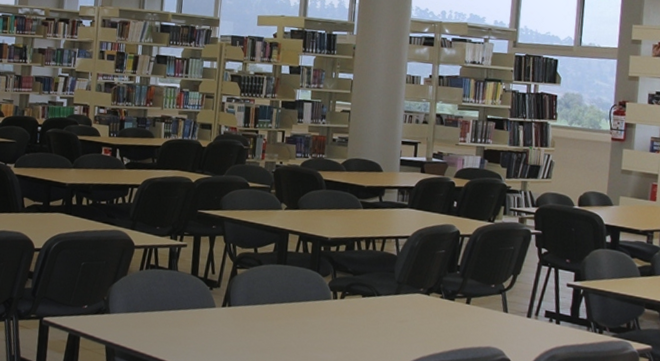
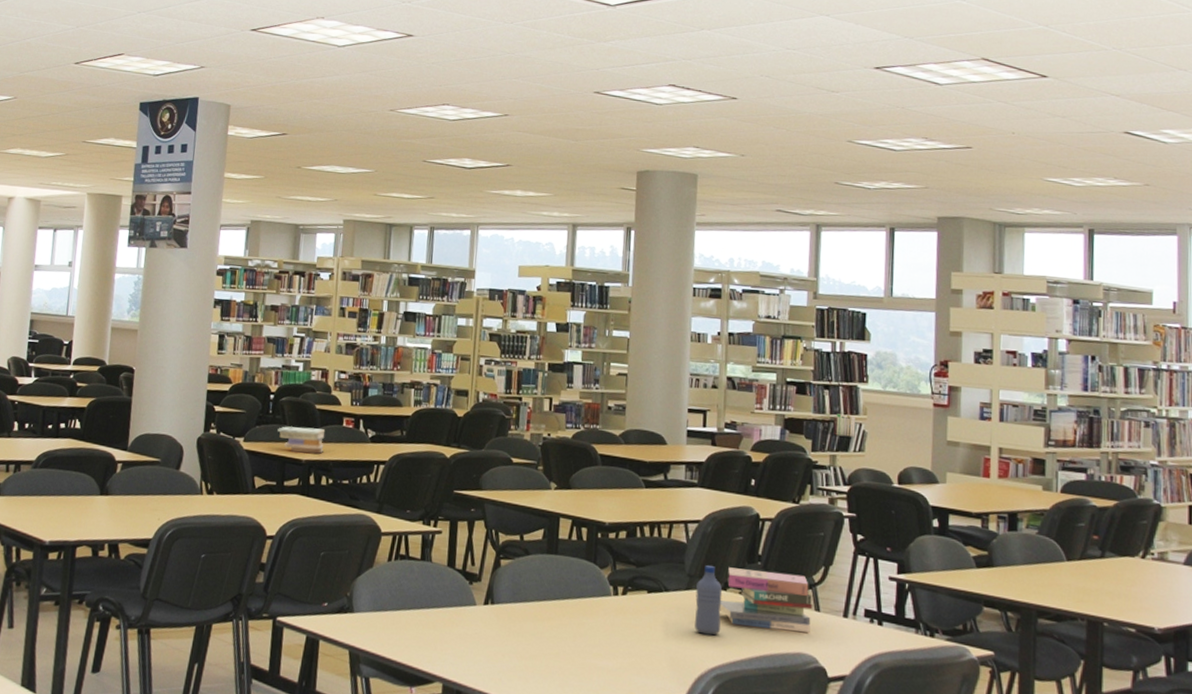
books: none [44,154,86,179] -> present [277,426,326,454]
water bottle: none [401,274,426,333] -> present [695,565,723,636]
books: none [422,275,502,331] -> present [719,567,813,633]

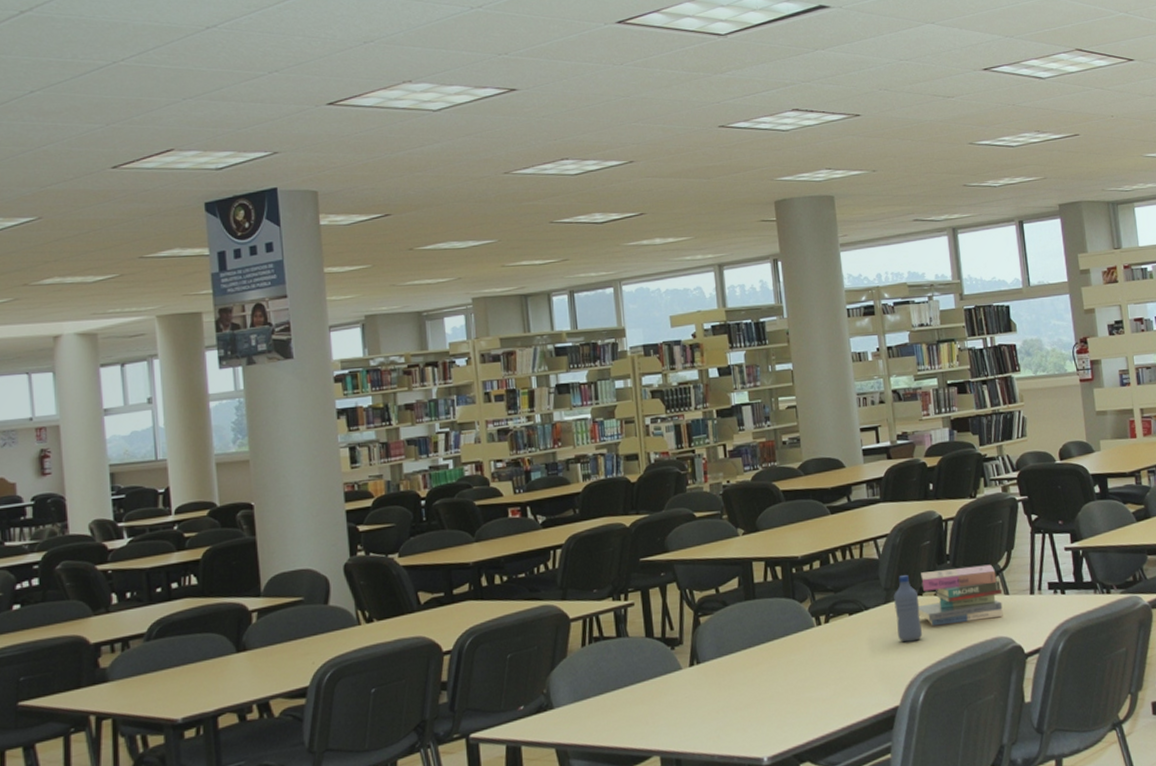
books: present [277,426,326,454] -> none [436,525,492,558]
books: present [833,414,856,438] -> none [995,404,1017,427]

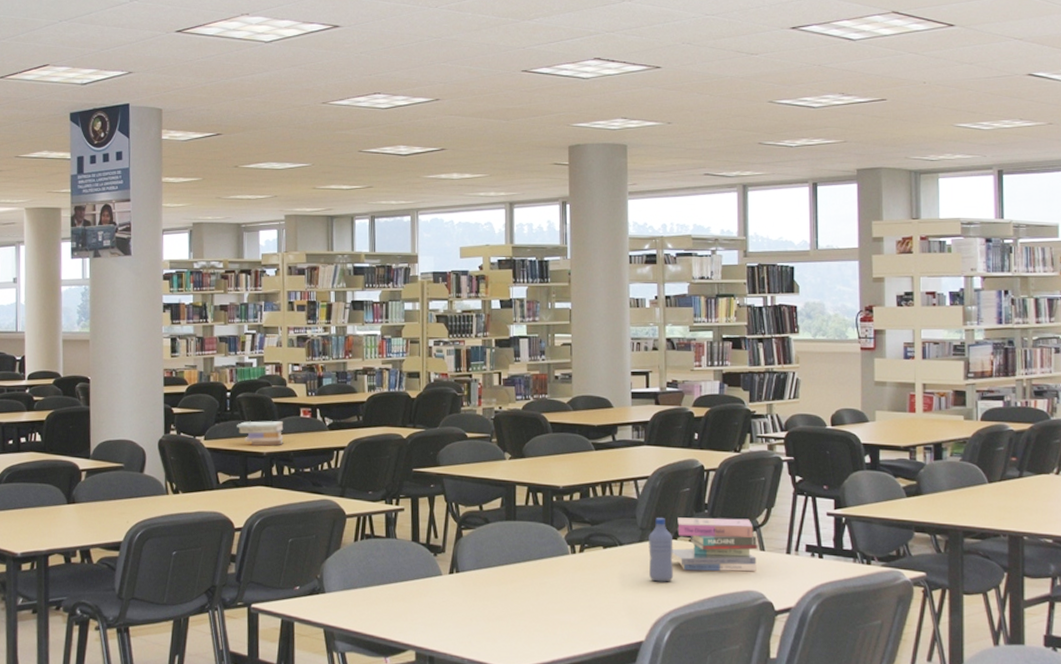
books: none [436,525,492,558] -> present [237,421,284,447]

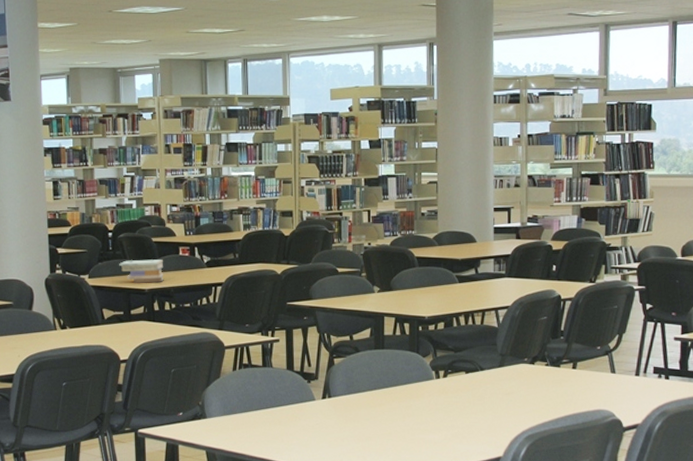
water bottle: present [648,518,674,582] -> none [507,345,531,403]
books: present [671,517,758,572] -> none [528,343,609,393]
books: none [768,364,790,386] -> present [624,199,644,219]

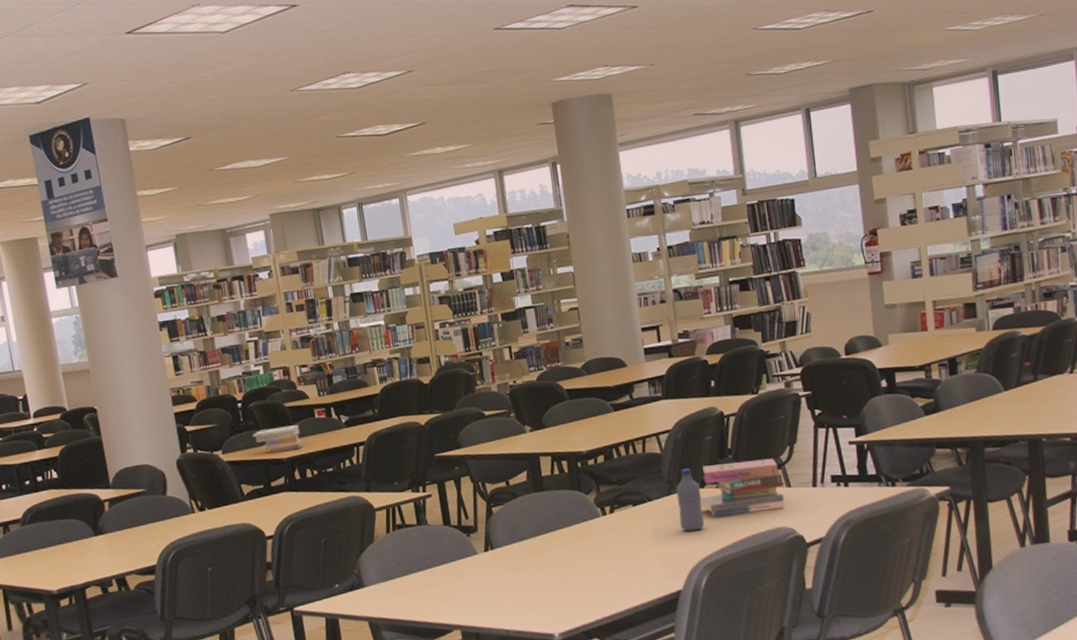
water bottle: none [507,345,531,403] -> present [676,469,705,532]
books: none [528,343,609,393] -> present [700,458,785,517]

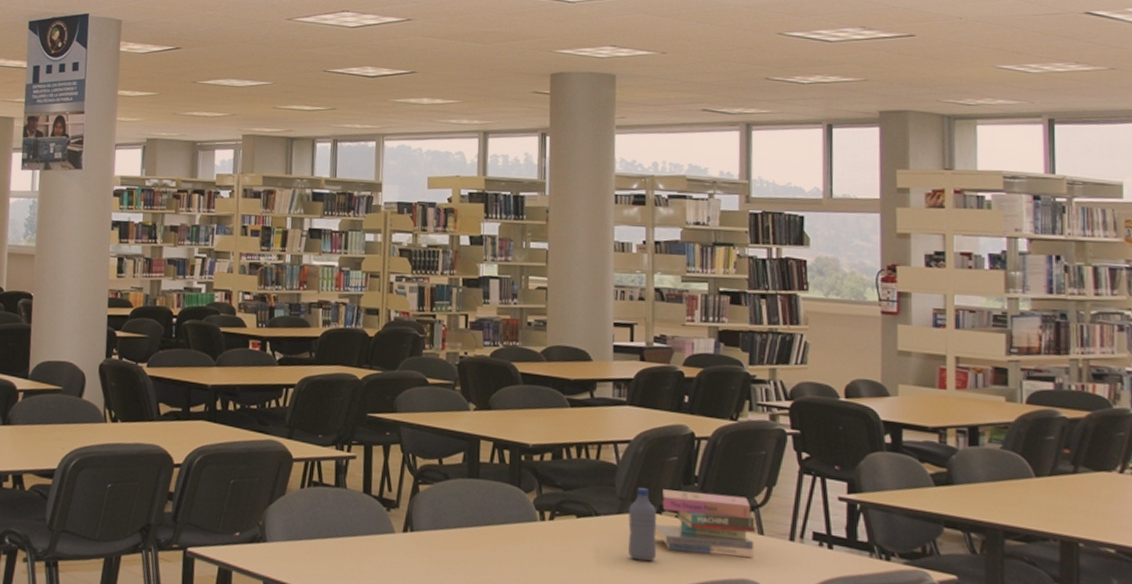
books: present [253,425,302,454] -> none [181,350,231,379]
books: present [778,300,801,323] -> none [771,324,797,349]

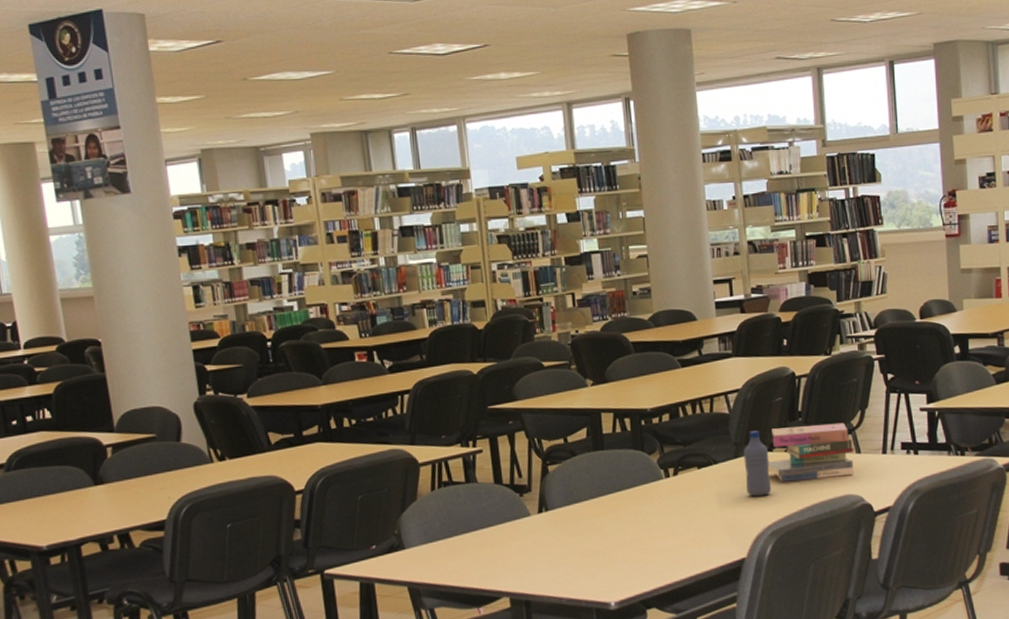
books: none [771,324,797,349] -> present [854,259,877,282]

